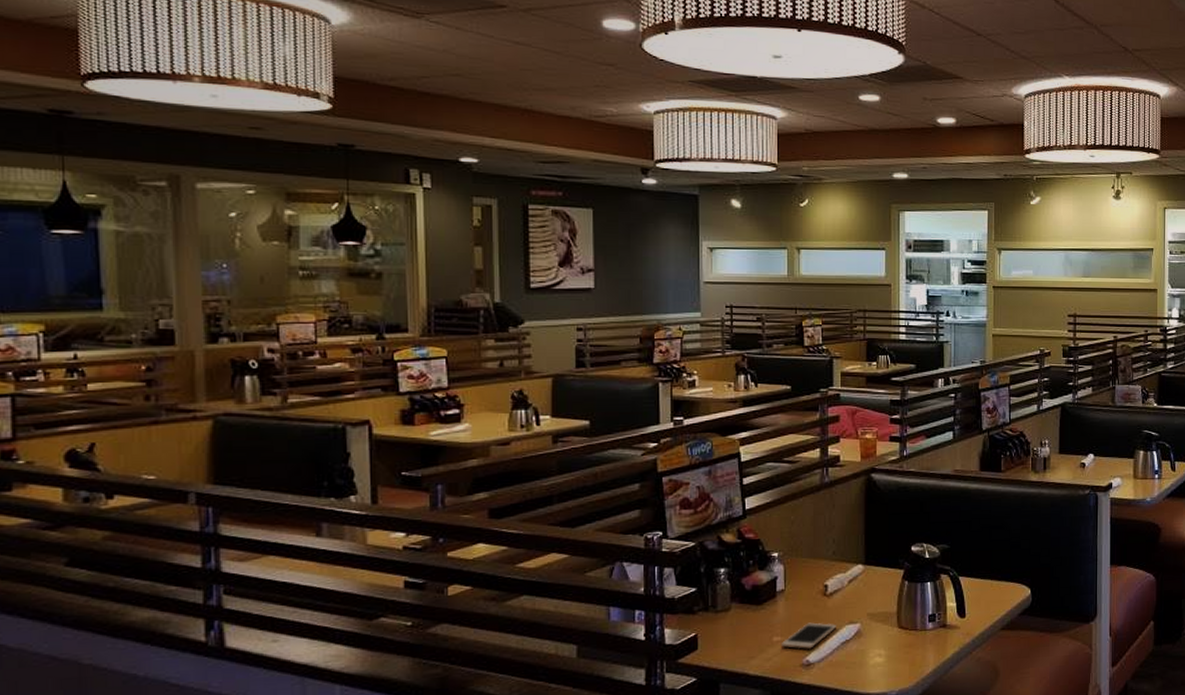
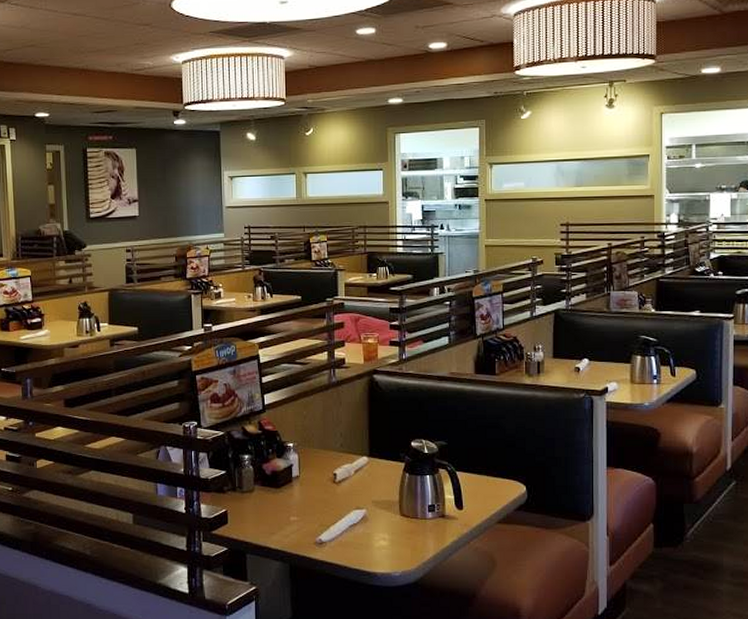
cell phone: present [780,622,837,649] -> none [297,506,346,529]

